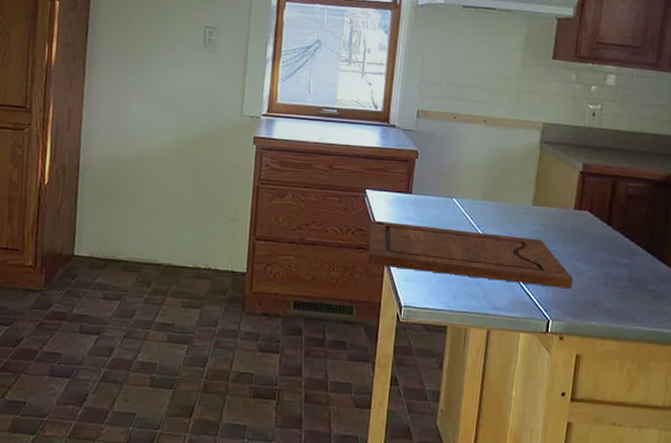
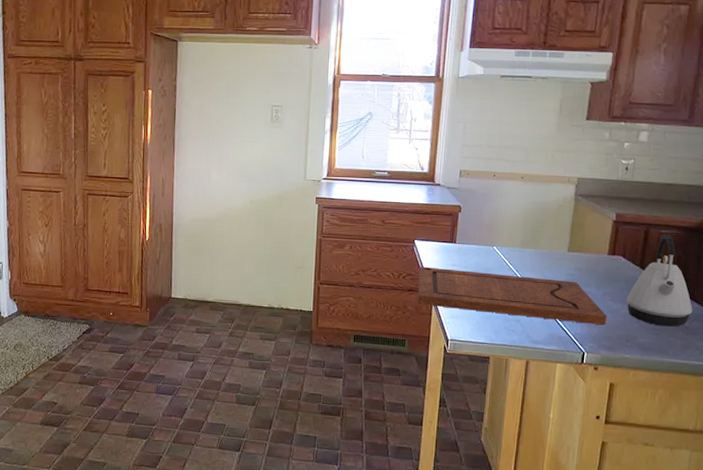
kettle: none [593,187,661,290] -> present [626,234,693,327]

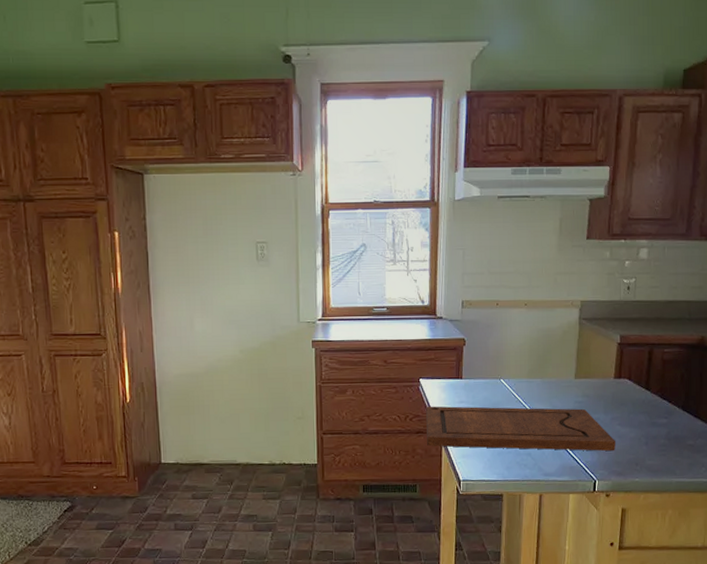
kettle: present [626,234,693,327] -> none [634,352,697,447]

